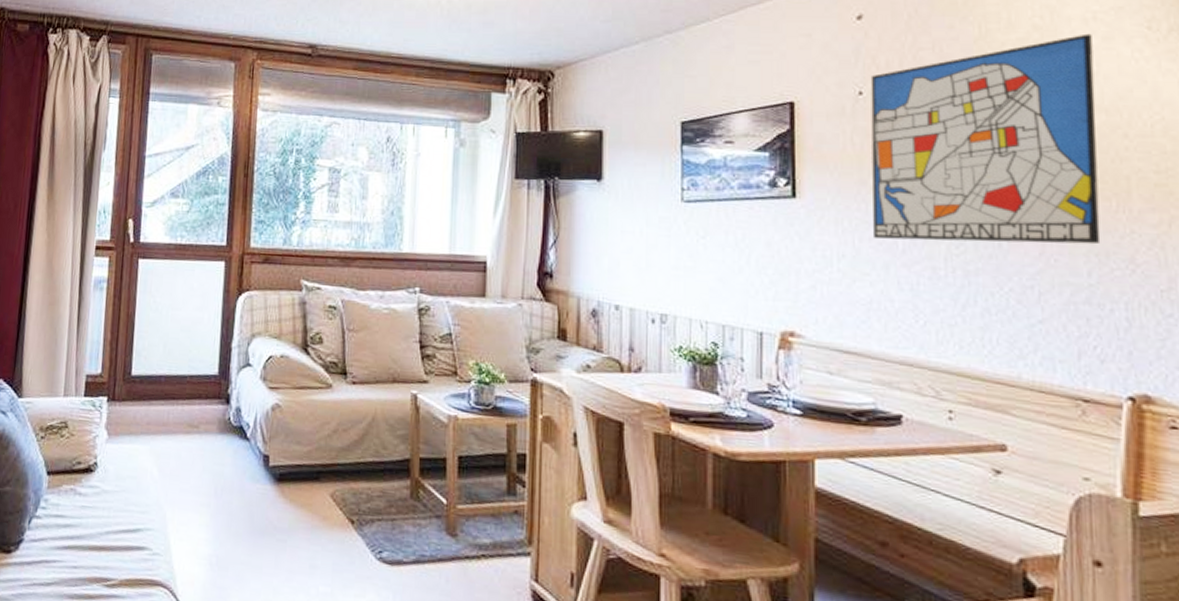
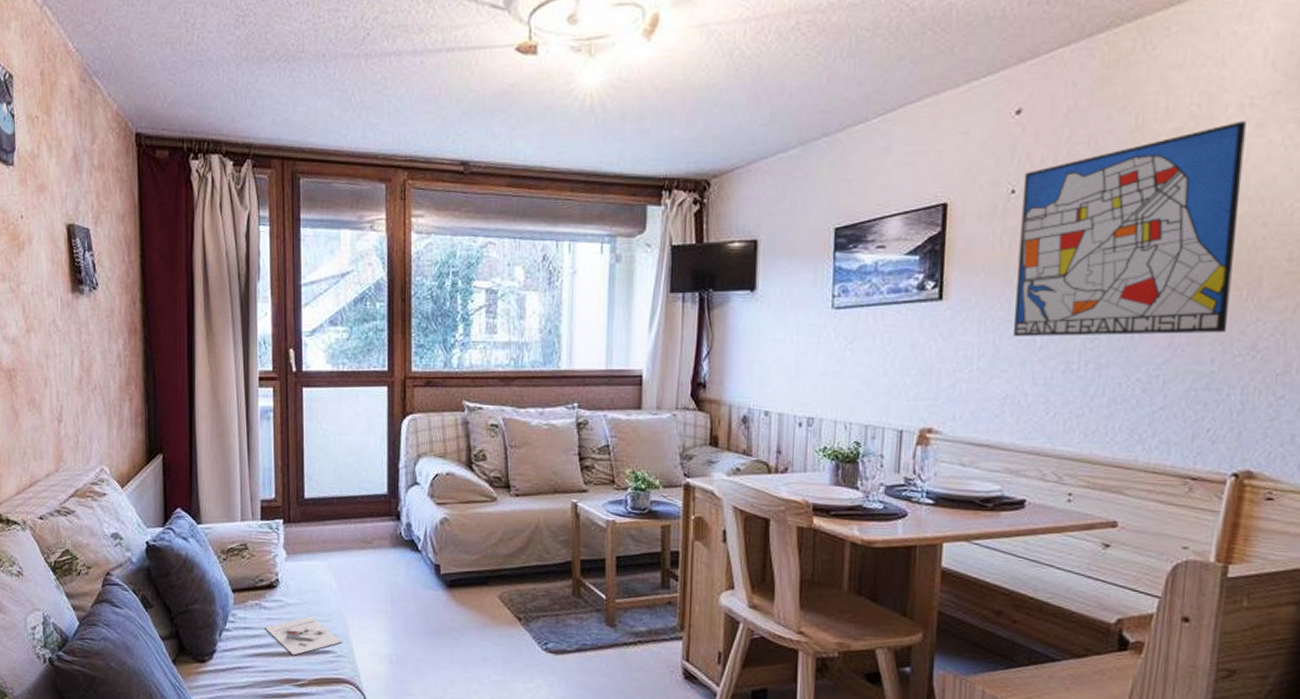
architectural model: none [77,506,161,551] -> present [264,616,343,656]

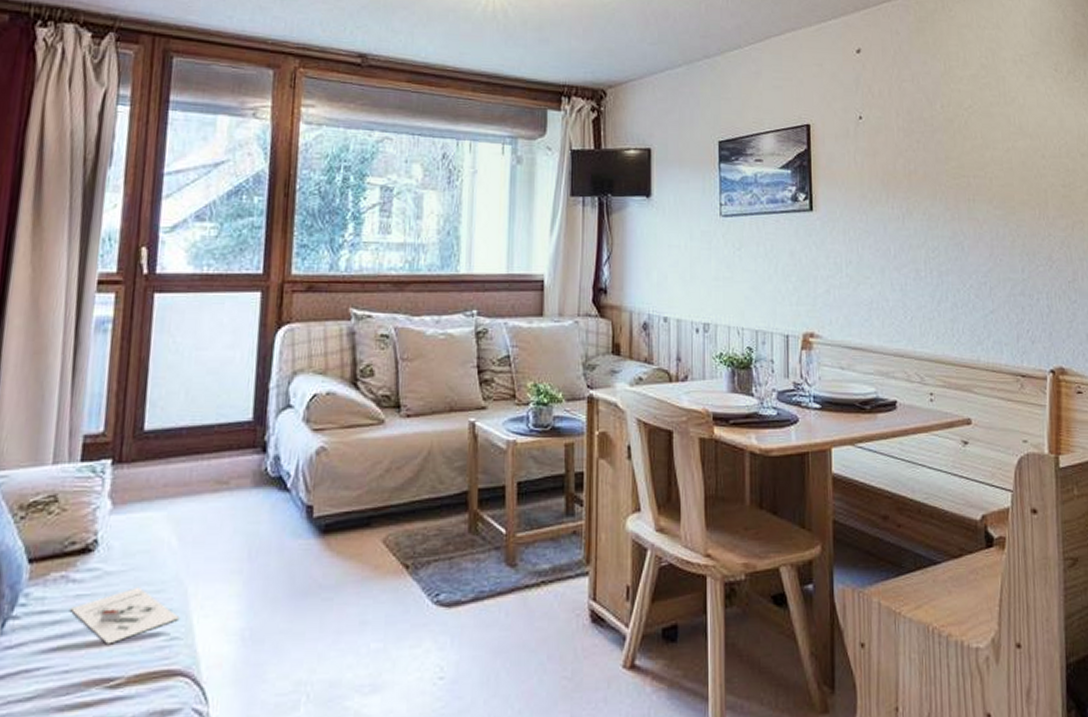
wall art: present [1014,120,1246,337] -> none [868,72,1030,247]

